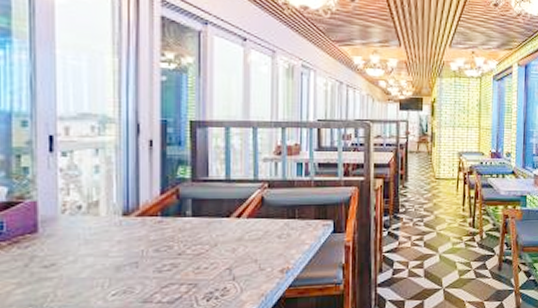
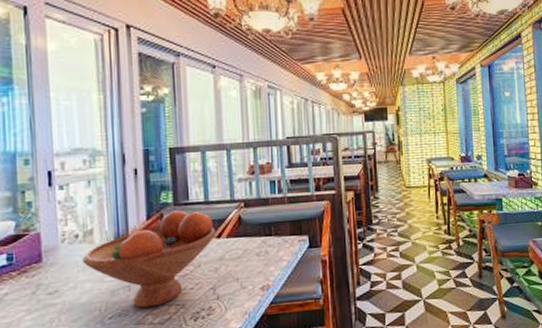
fruit bowl: none [86,187,237,286] -> present [83,210,217,308]

